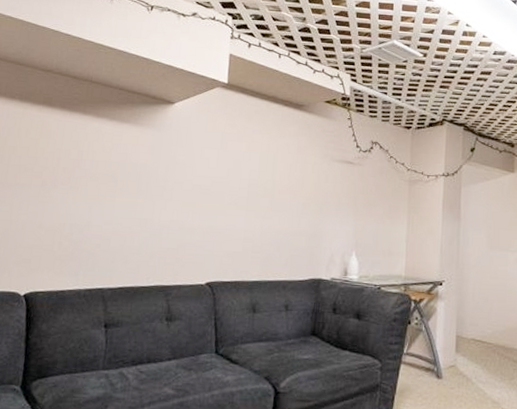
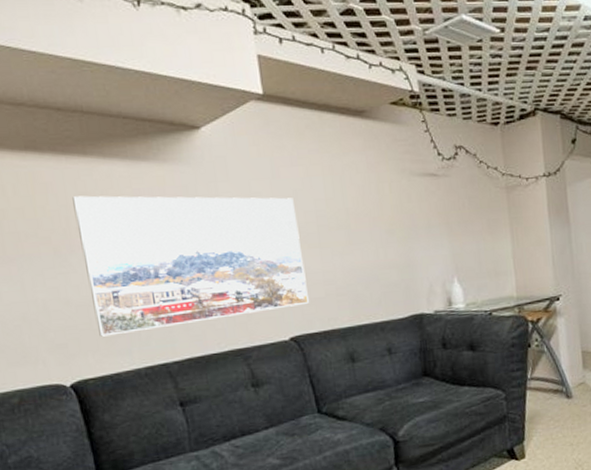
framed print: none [57,143,233,258] -> present [72,195,310,337]

